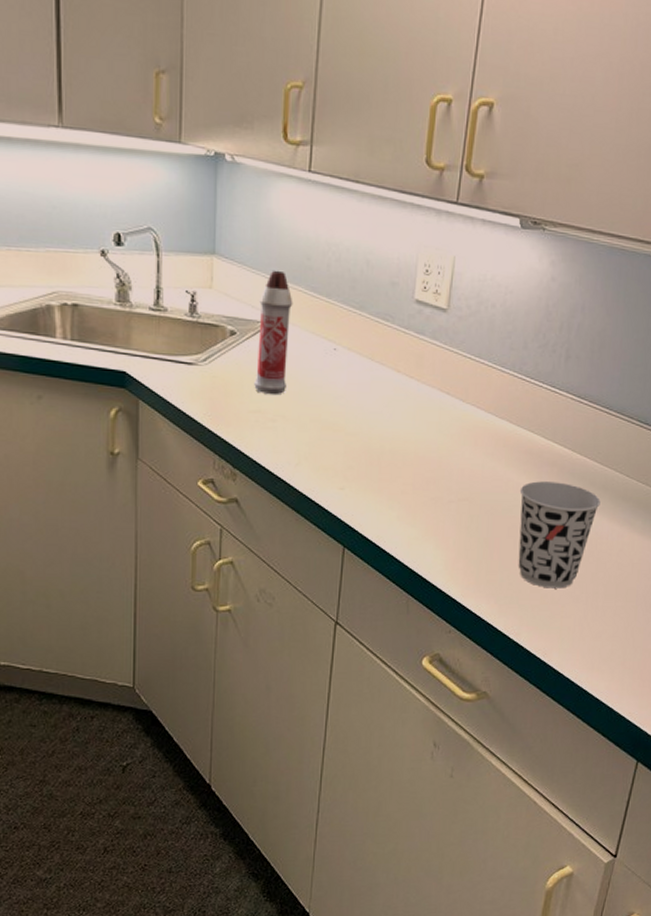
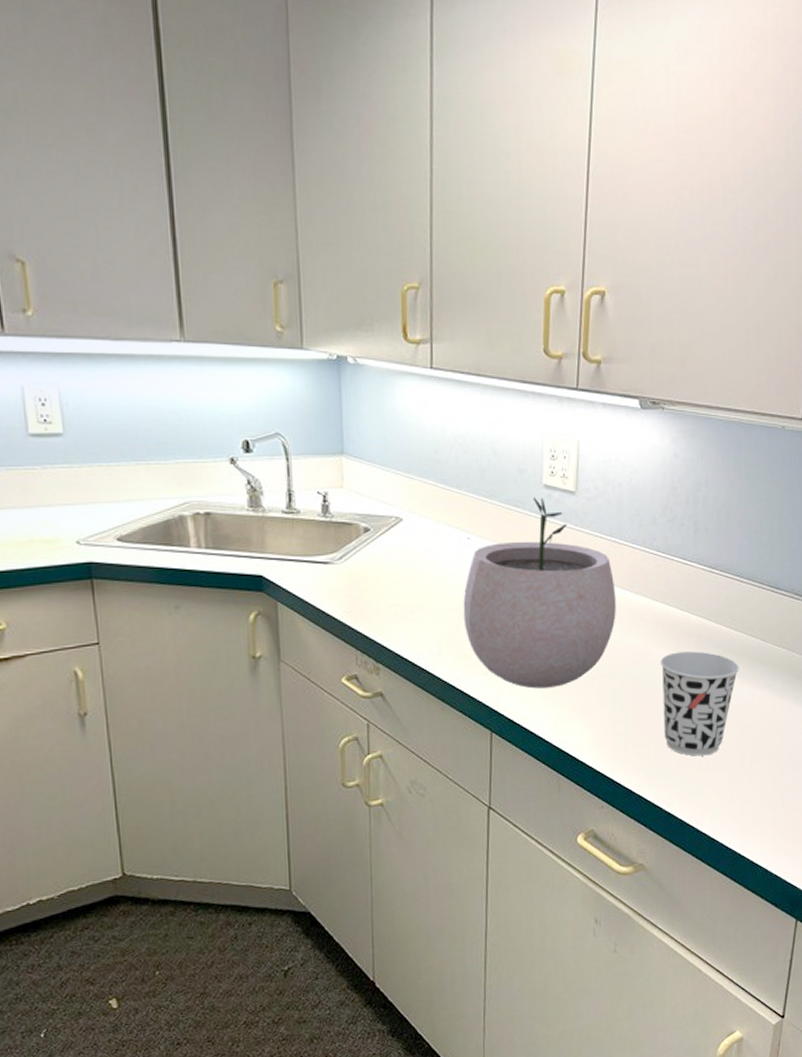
spray bottle: present [254,270,293,395] -> none [391,465,424,588]
plant pot: none [324,312,481,507] -> present [463,497,616,689]

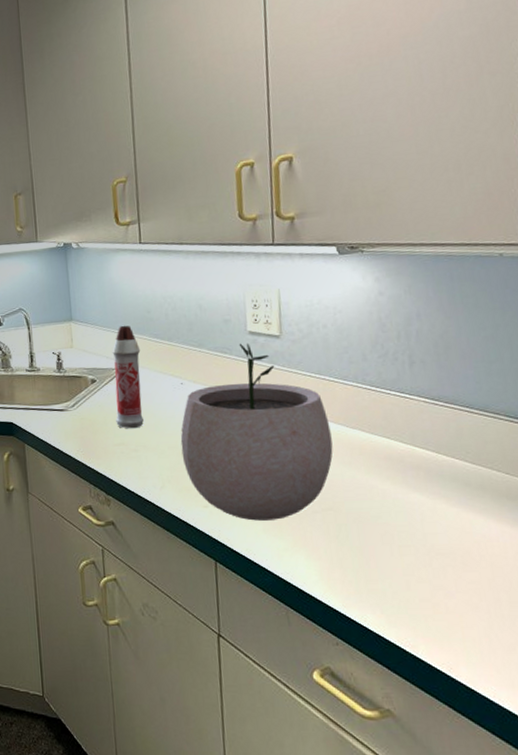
spray bottle: none [391,465,424,588] -> present [112,325,144,429]
cup: present [661,651,739,756] -> none [387,485,482,597]

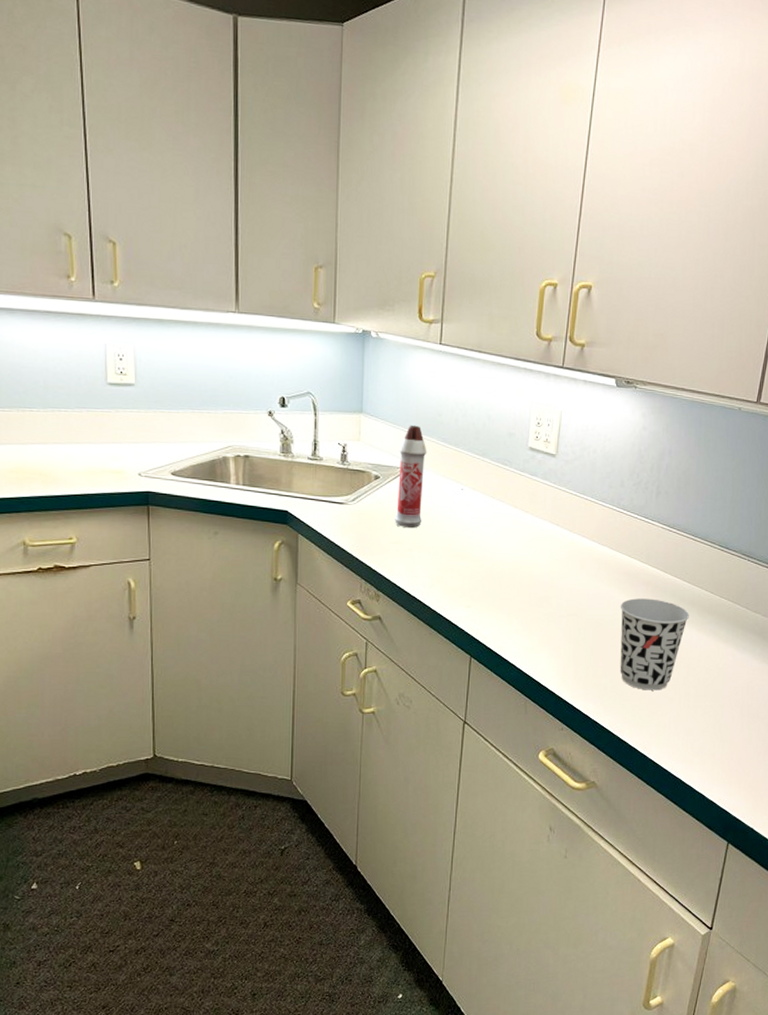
plant pot: present [180,343,333,521] -> none [453,457,585,622]
cup: none [387,485,482,597] -> present [620,598,689,691]

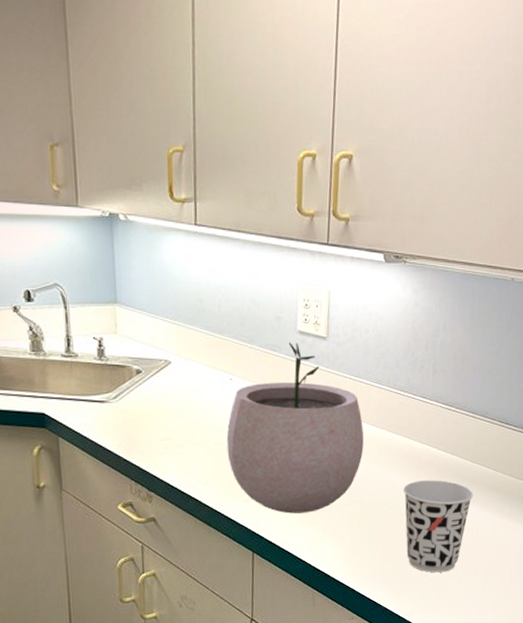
spray bottle: present [395,425,427,529] -> none [160,313,191,424]
plant pot: none [453,457,585,622] -> present [226,342,364,514]

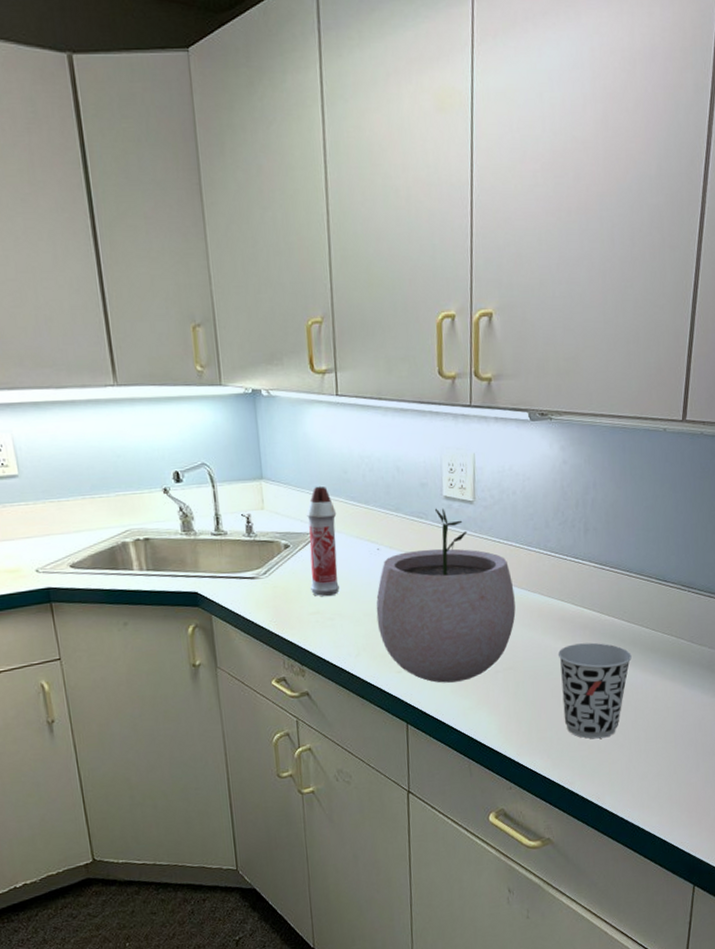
spray bottle: none [160,313,191,424] -> present [306,486,339,597]

